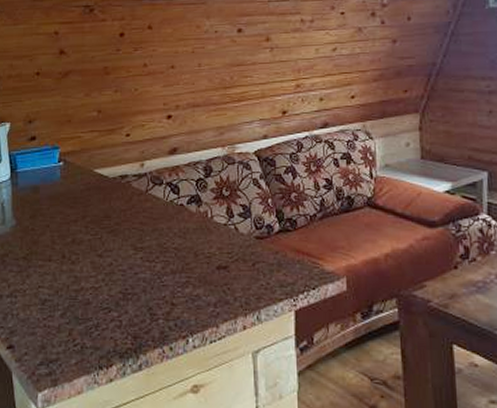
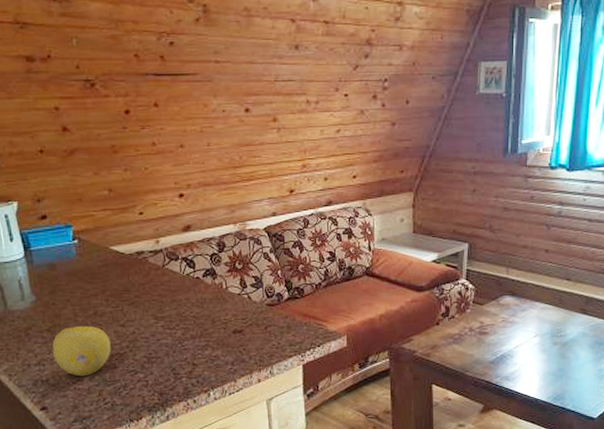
fruit: none [26,254,86,312] -> present [52,325,111,377]

